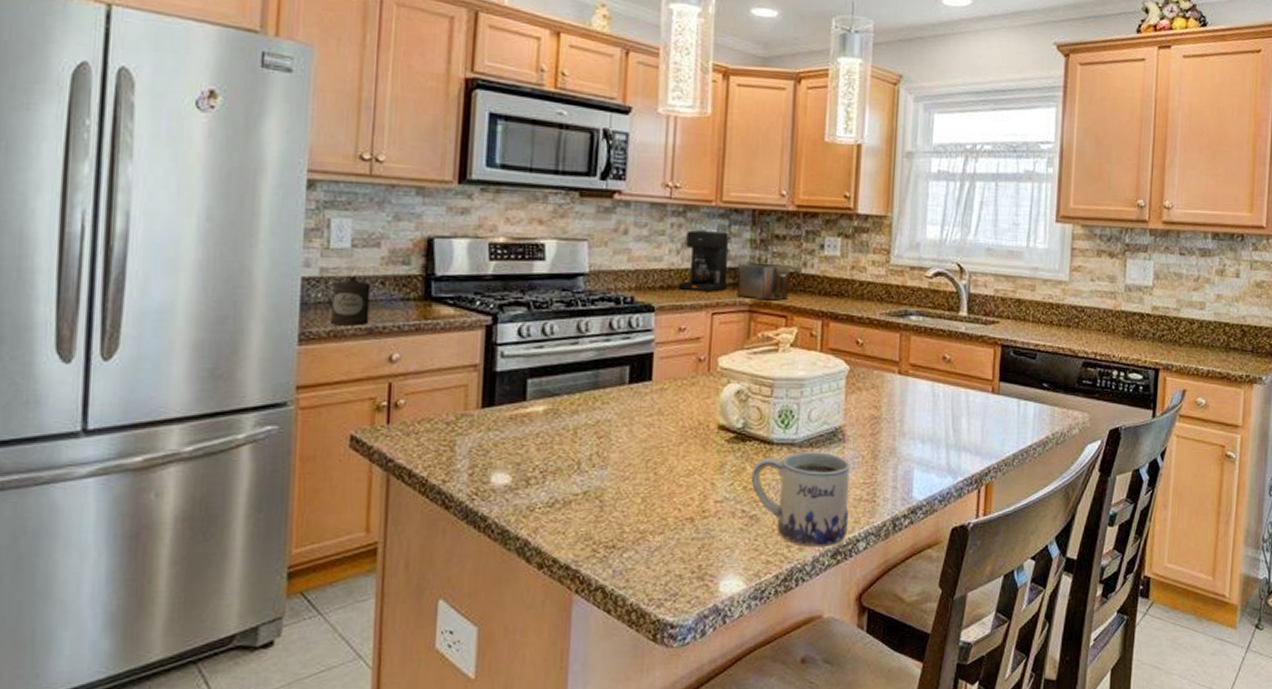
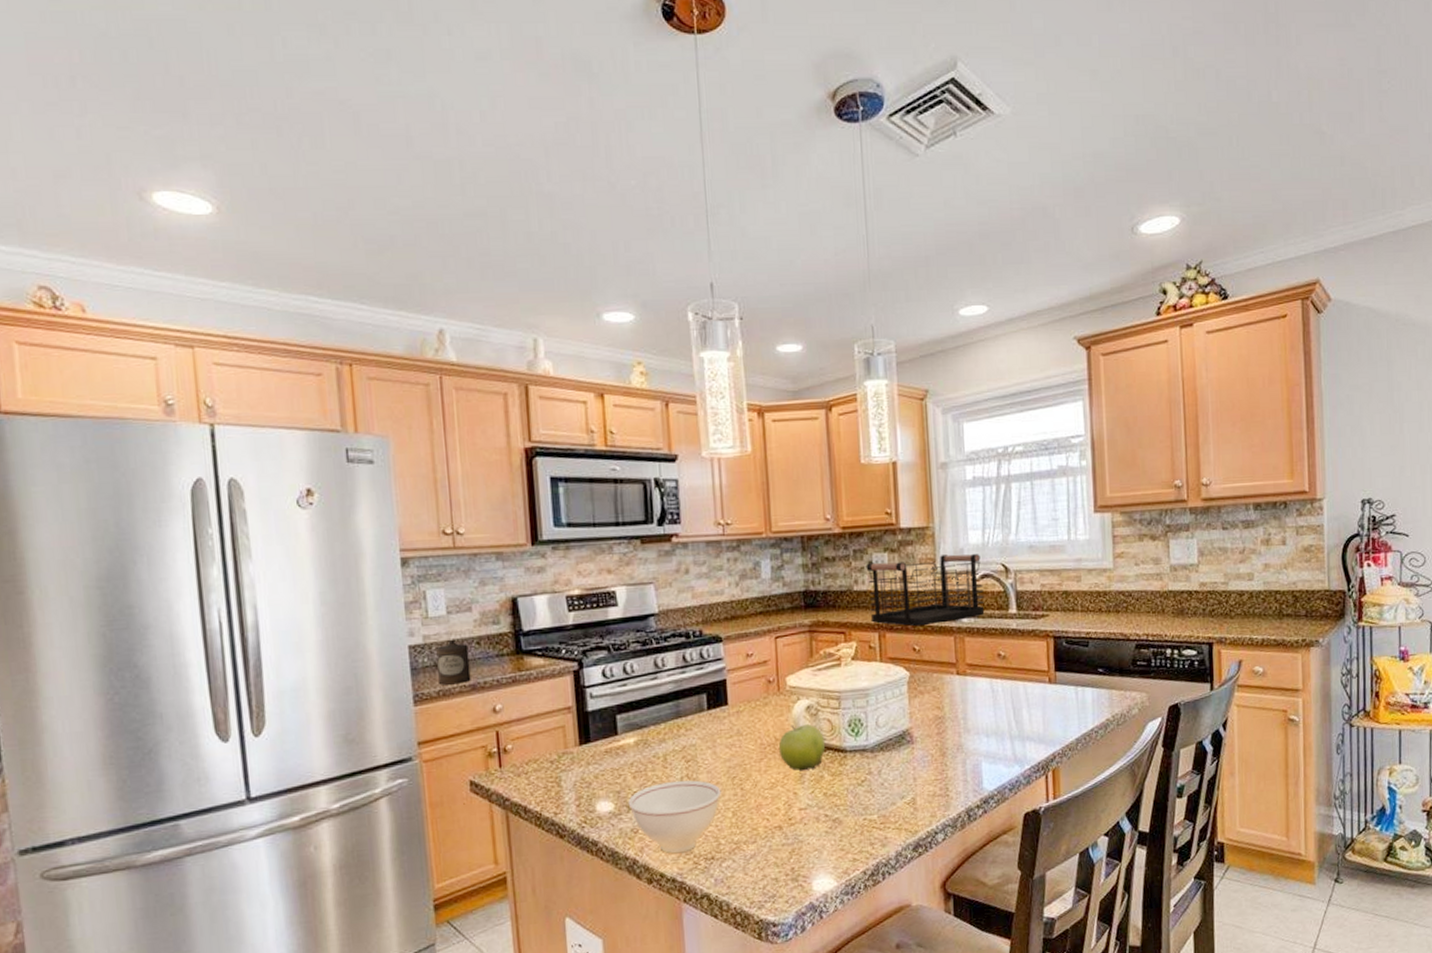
bowl: none [527,457,633,538] -> present [628,780,722,855]
coffee maker: present [679,230,728,292] -> none [742,560,786,620]
fruit: none [700,409,752,459] -> present [778,724,826,770]
toaster: present [737,262,790,302] -> none [793,584,844,621]
mug: present [751,452,850,548] -> none [829,754,926,843]
dish rack: none [816,246,936,319] -> present [866,554,985,626]

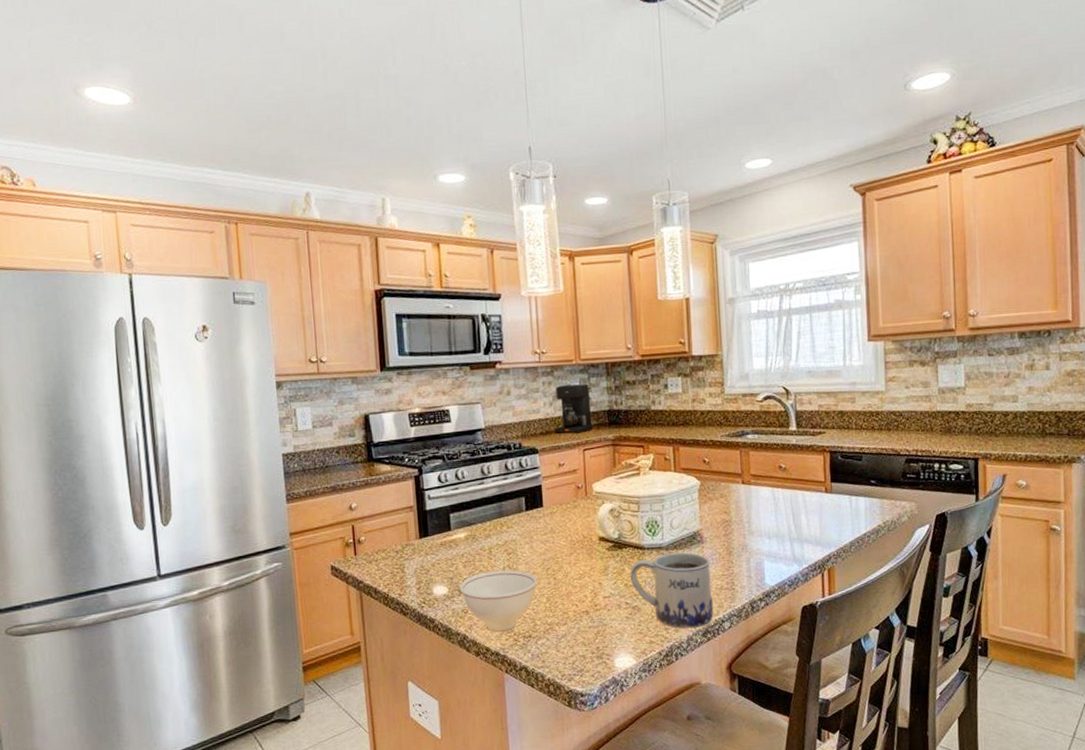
canister: present [436,639,471,685] -> none [304,449,332,487]
coffee maker: none [742,560,786,620] -> present [555,384,593,435]
fruit: present [778,724,826,770] -> none [585,525,627,564]
mug: none [829,754,926,843] -> present [630,552,714,629]
dish rack: present [866,554,985,626] -> none [662,378,768,441]

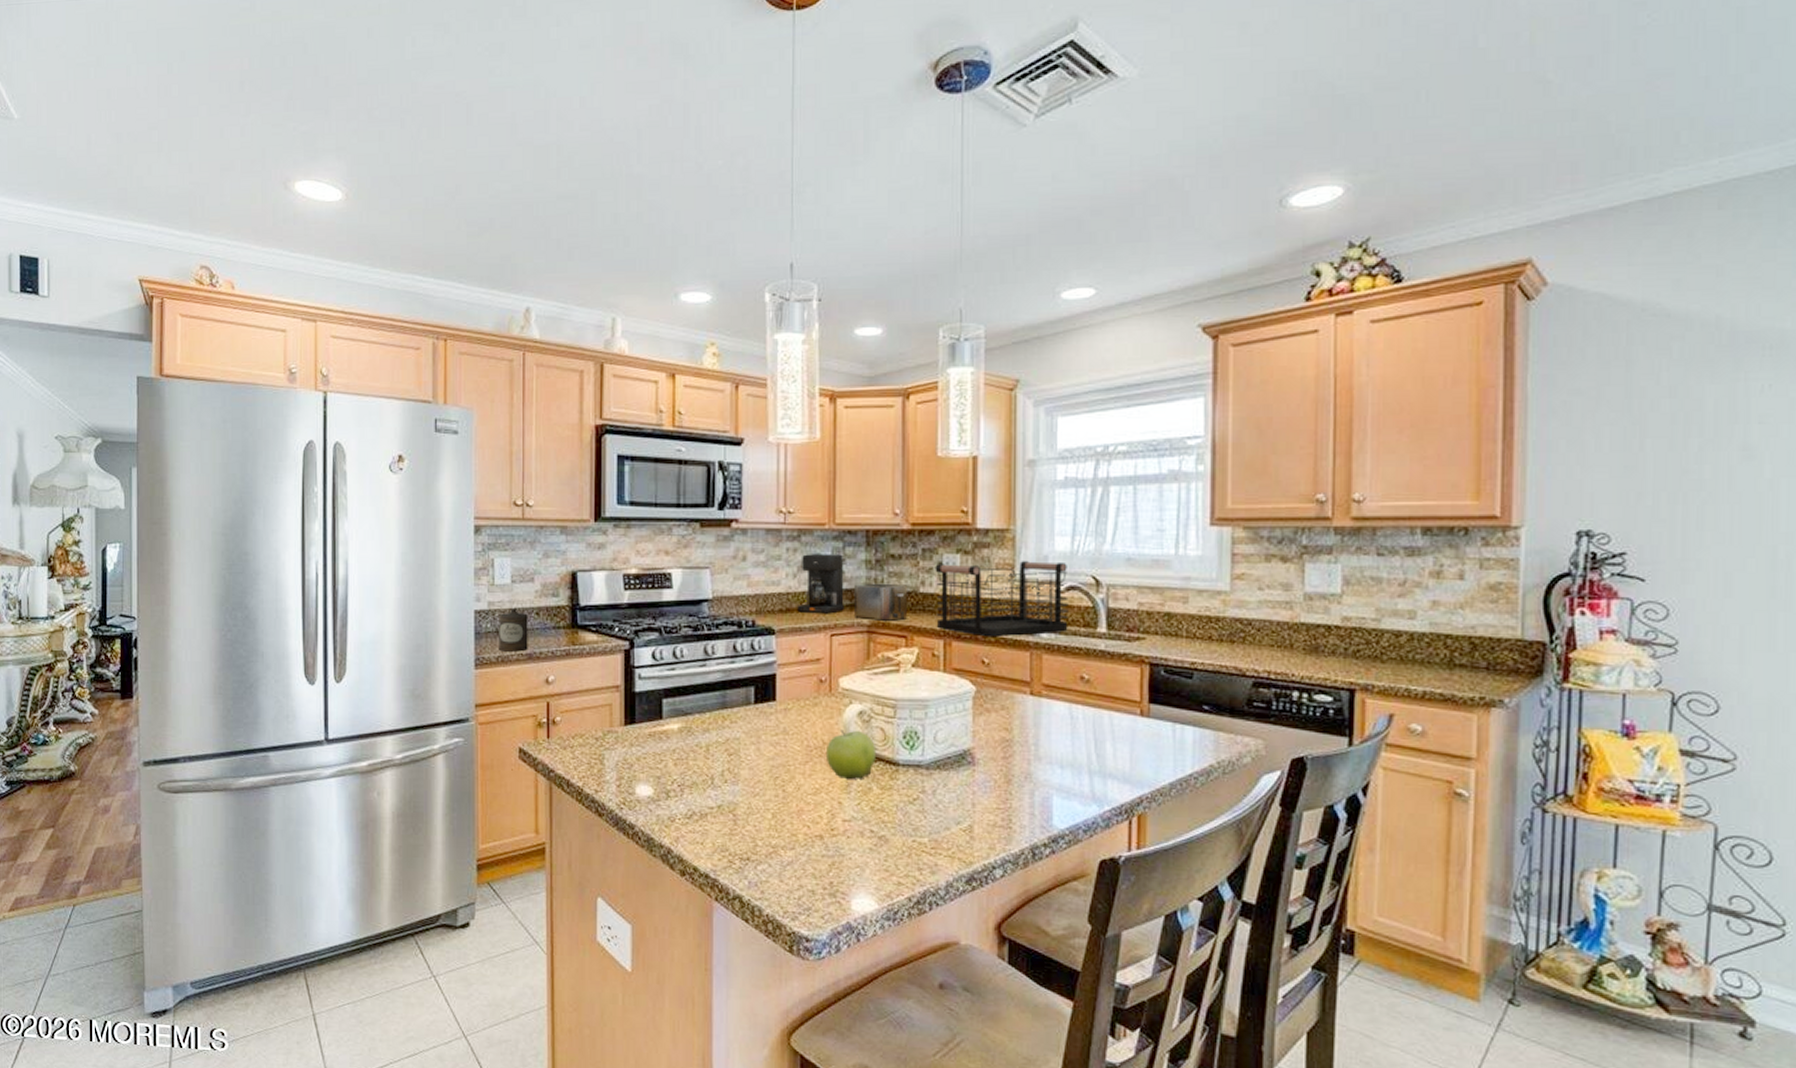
canister: none [304,449,332,487] -> present [499,607,528,652]
bowl: present [459,569,538,632] -> none [667,773,762,849]
fruit: none [585,525,627,564] -> present [825,729,877,779]
toaster: none [599,404,643,436] -> present [853,583,907,622]
mug: present [630,552,714,629] -> none [878,774,983,873]
dish rack: none [662,378,768,441] -> present [935,561,1069,637]

